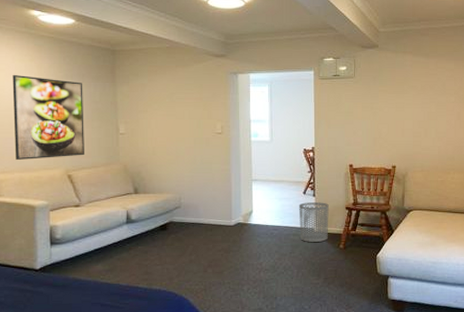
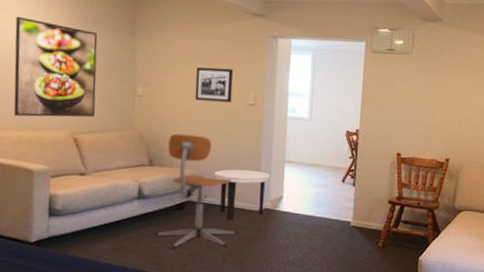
office chair: none [144,163,214,264] -> present [156,133,236,248]
picture frame: none [170,104,202,133] -> present [195,67,234,103]
side table: none [192,190,240,235] -> present [214,169,270,220]
waste bin: present [298,202,329,242] -> none [334,191,370,238]

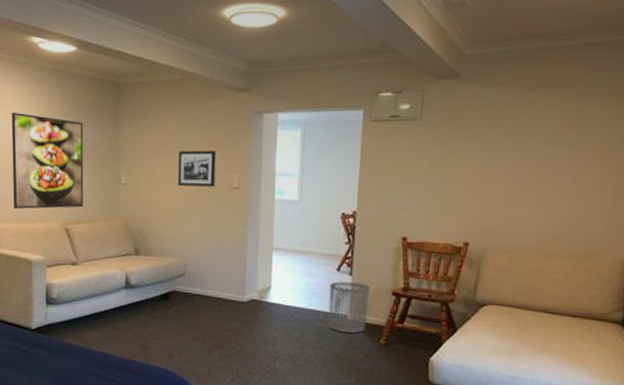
office chair: present [156,133,236,248] -> none [143,221,222,339]
side table: present [214,169,270,220] -> none [199,257,257,311]
waste bin: none [334,191,370,238] -> present [328,281,370,333]

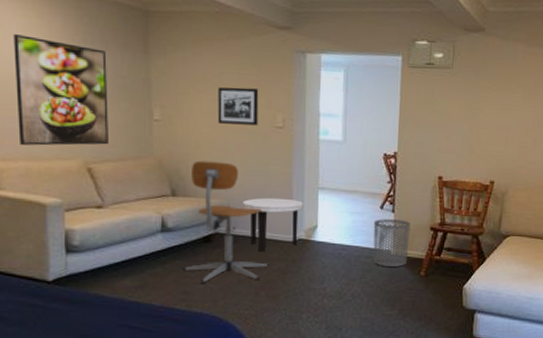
office chair: none [143,221,222,339] -> present [183,160,269,283]
side table: none [199,257,257,311] -> present [243,197,303,252]

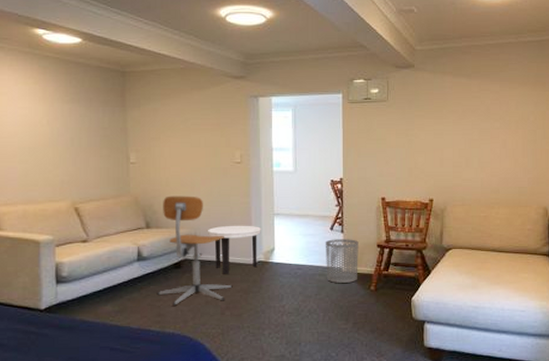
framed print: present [13,33,108,146] -> none [15,98,92,192]
picture frame: present [217,87,259,126] -> none [184,130,219,162]

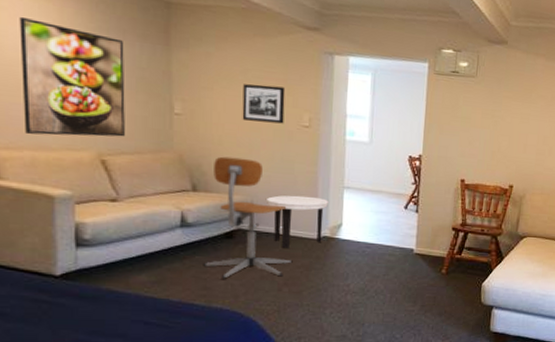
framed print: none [15,98,92,192] -> present [19,16,125,137]
picture frame: none [184,130,219,162] -> present [242,84,286,124]
waste bin: present [325,239,359,283] -> none [397,218,433,265]

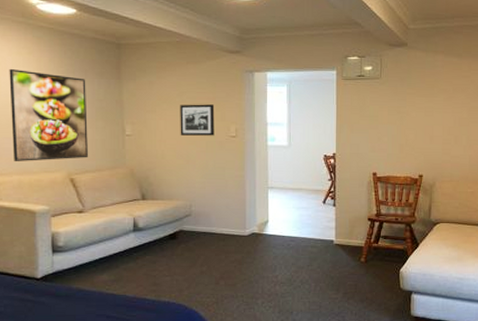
office chair: present [203,156,293,279] -> none [152,168,227,275]
side table: present [267,195,328,248] -> none [203,197,255,245]

